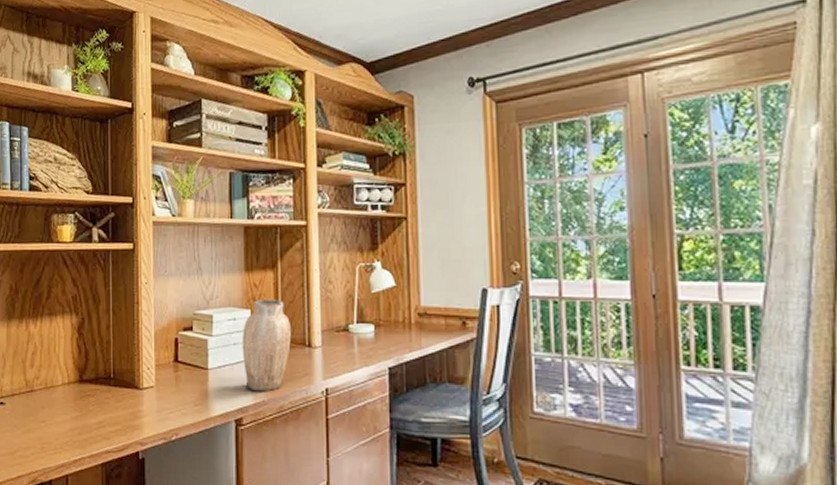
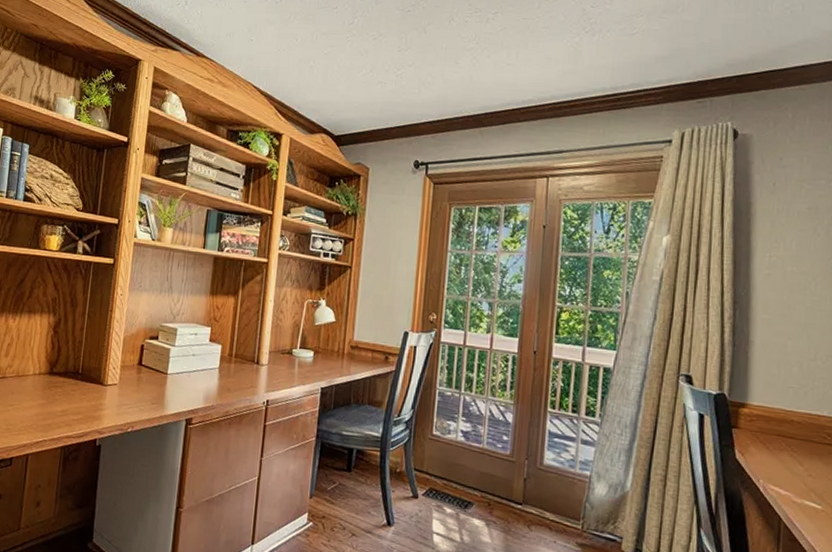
vase: present [242,298,292,392] -> none [198,320,244,398]

